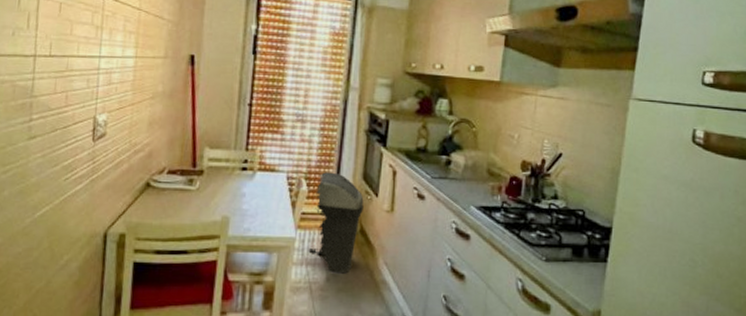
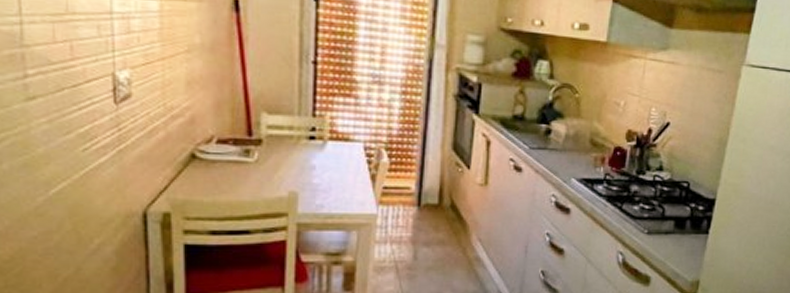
trash can: present [308,172,364,274] -> none [393,142,454,251]

